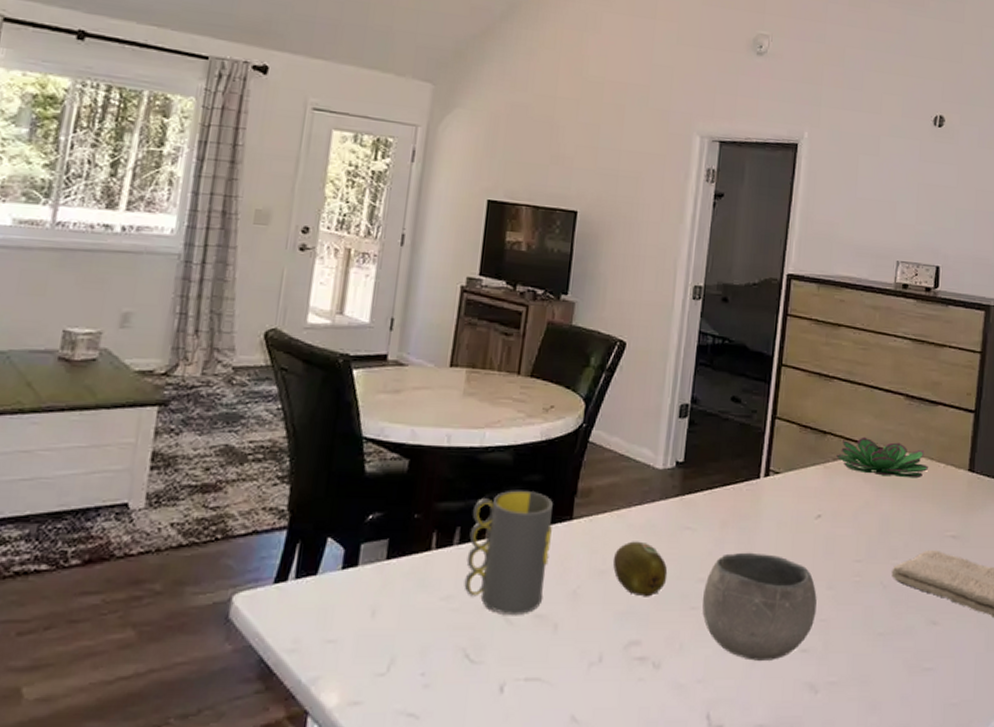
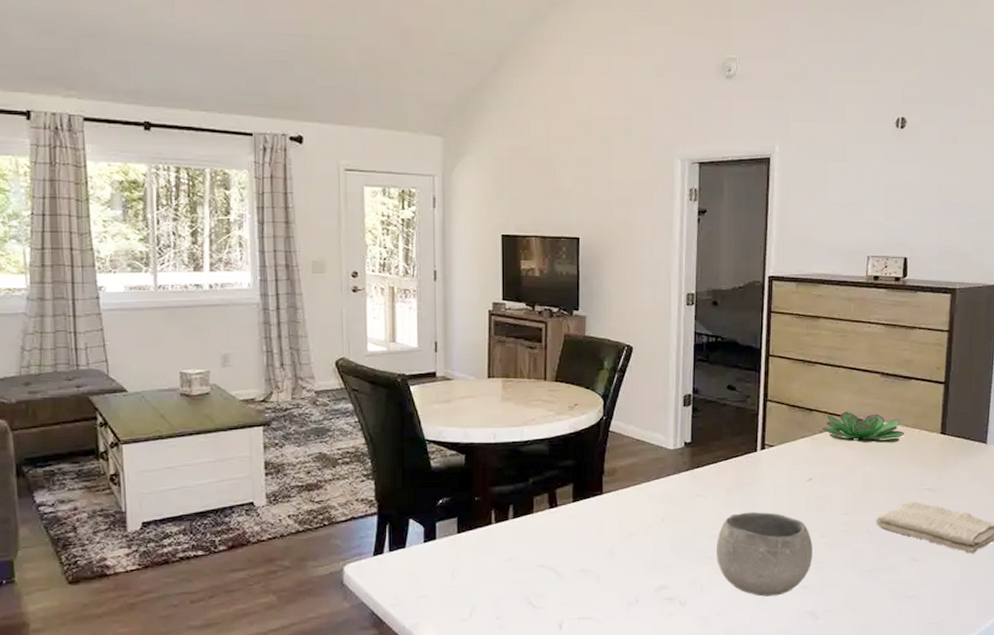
mug: present [464,490,553,614] -> none [521,473,587,570]
fruit: present [612,541,668,597] -> none [639,508,685,552]

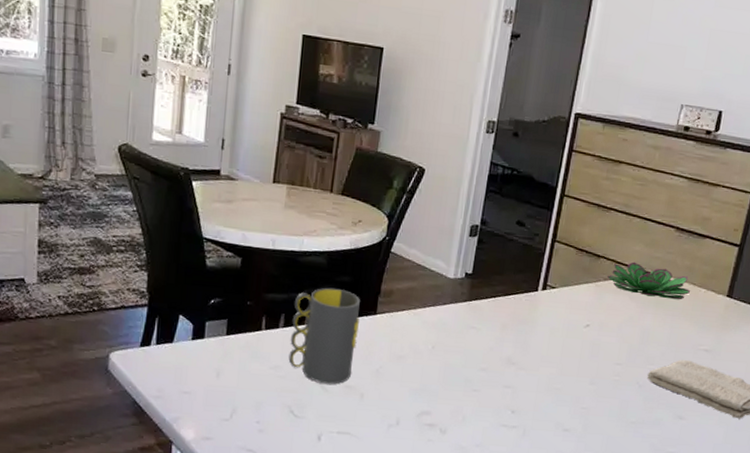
mug: none [521,473,587,570] -> present [288,287,360,385]
bowl: present [716,511,812,597] -> none [482,350,581,435]

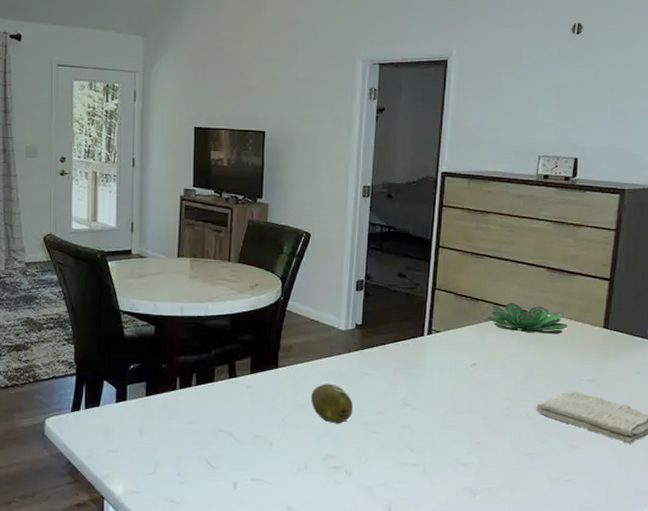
mug: present [288,287,360,385] -> none [202,347,263,435]
fruit: none [409,334,455,379] -> present [310,383,353,424]

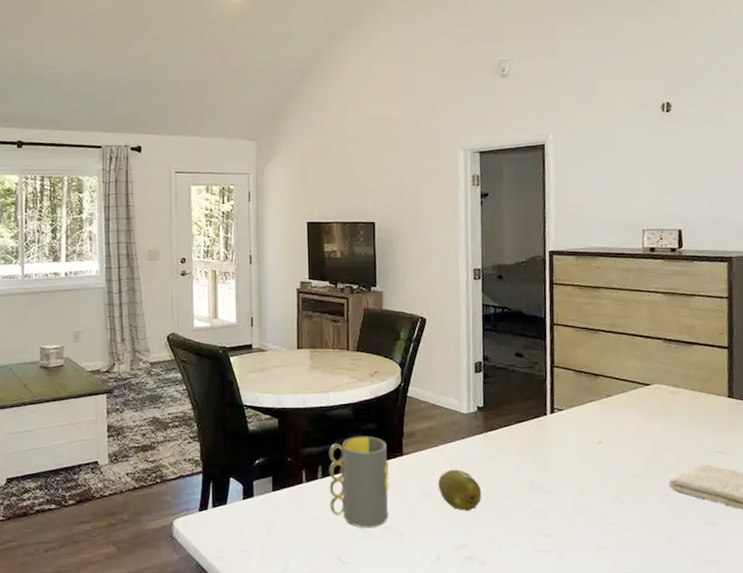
mug: none [202,347,263,435] -> present [328,436,389,528]
succulent plant: present [487,302,567,335] -> none [609,376,691,407]

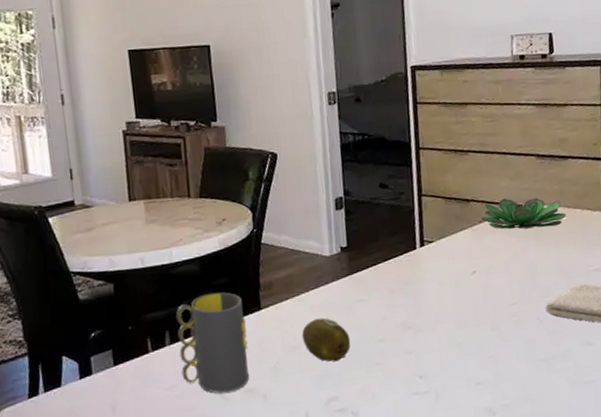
succulent plant: none [609,376,691,407] -> present [481,198,566,230]

